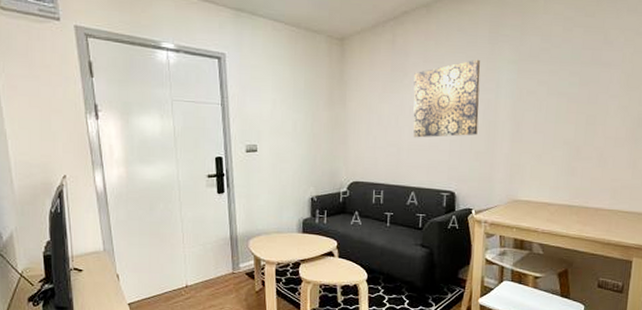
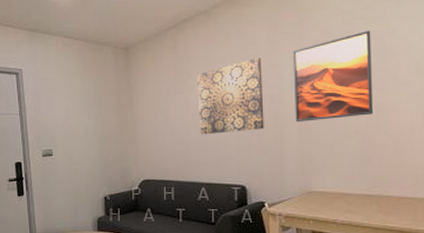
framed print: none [508,39,589,130] -> present [293,30,374,122]

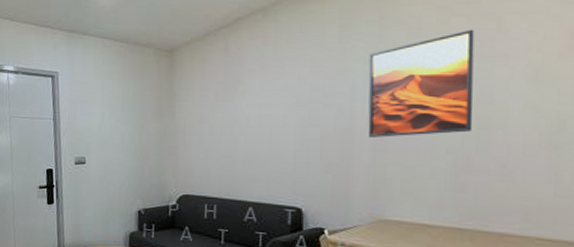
wall art: present [197,57,264,135] -> none [249,61,330,149]

